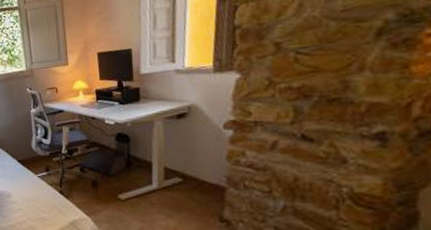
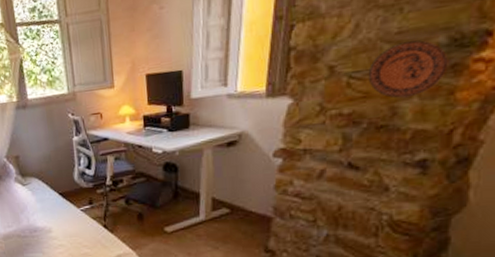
decorative plate: none [315,17,400,73] -> present [368,40,449,99]

